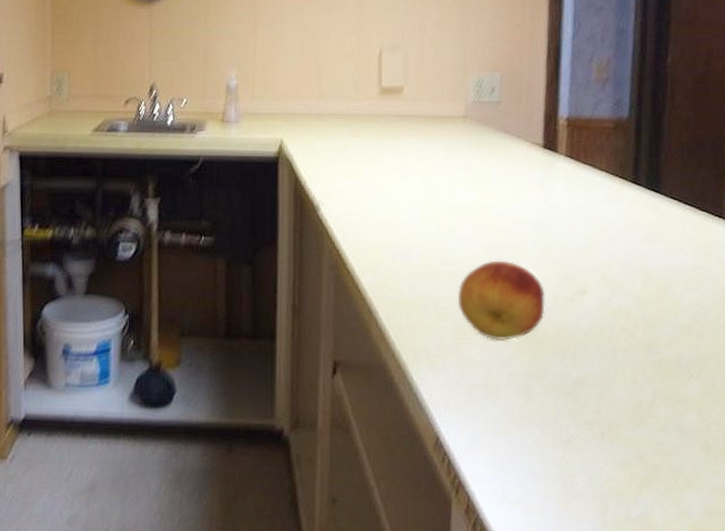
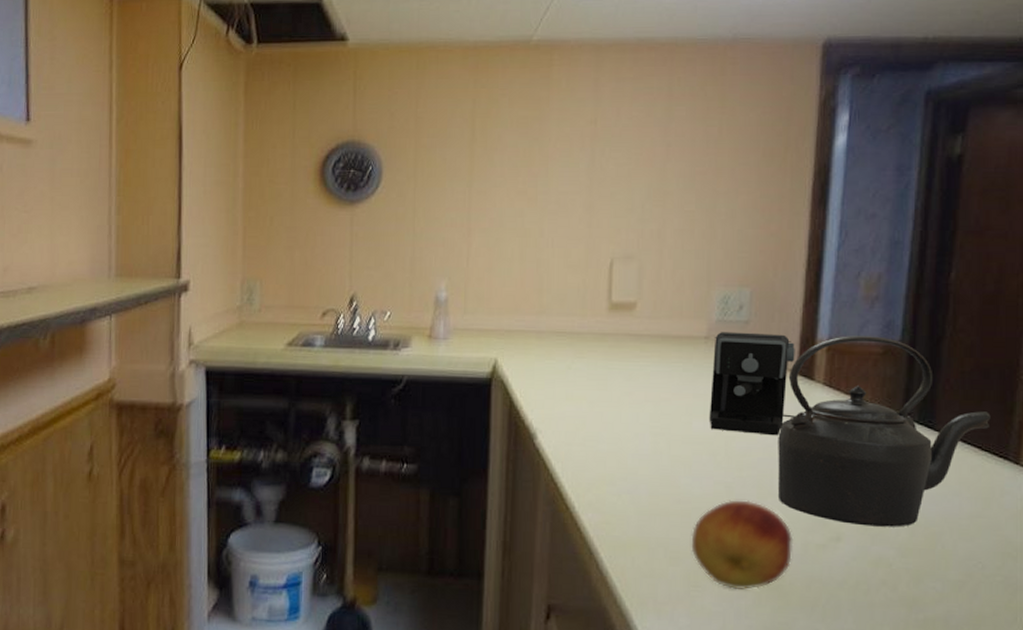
coffee maker: none [469,112,542,202] -> present [709,332,795,436]
kettle: none [529,113,706,280] -> present [777,336,991,527]

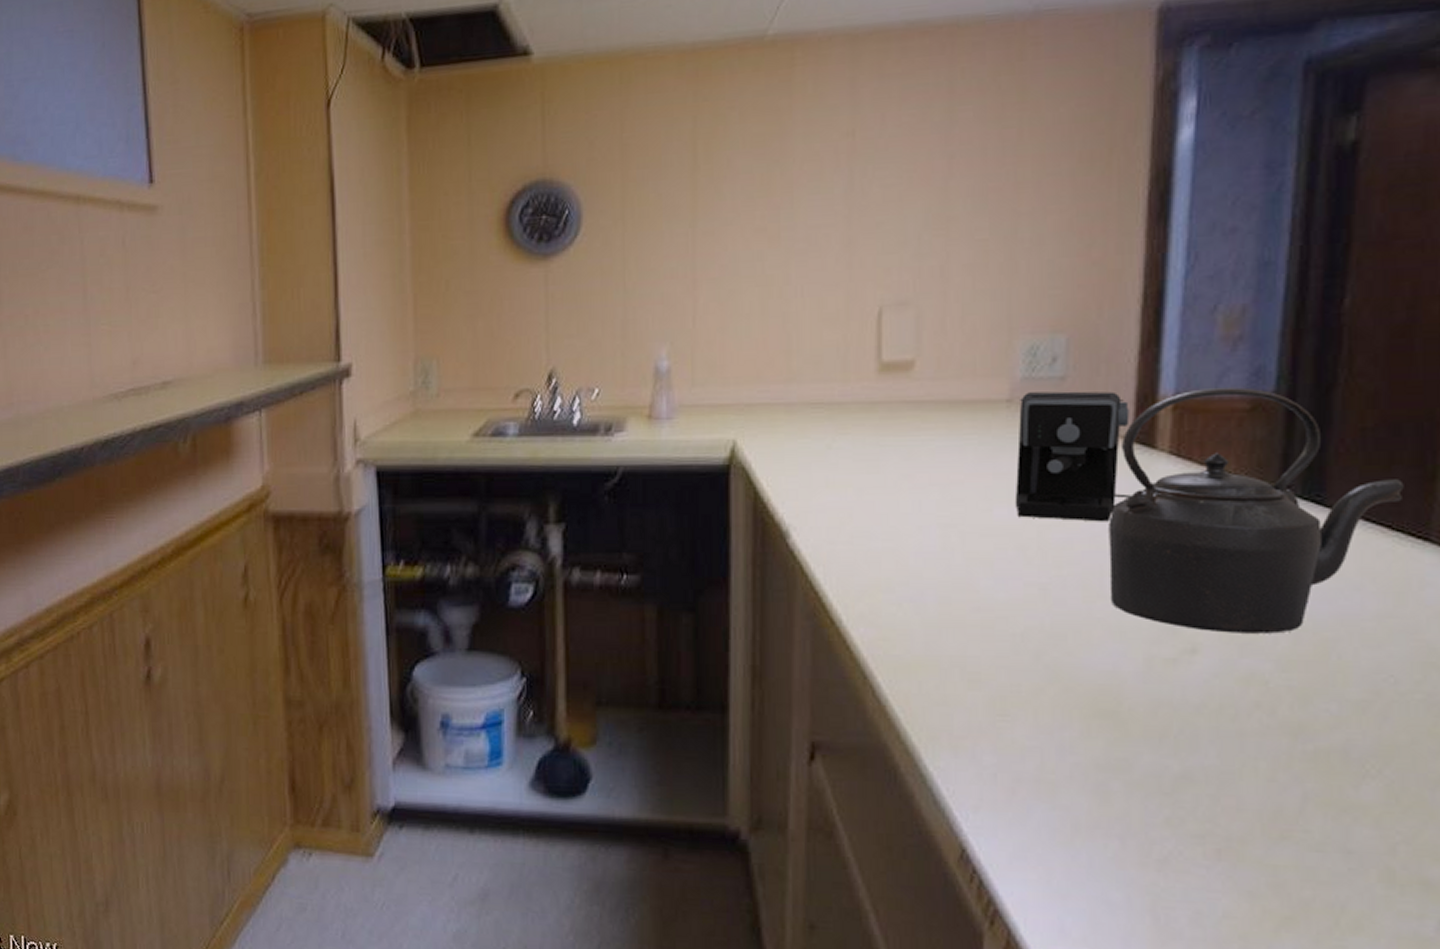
fruit: present [691,500,794,589] -> none [995,605,1133,718]

